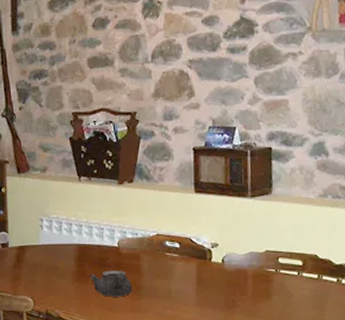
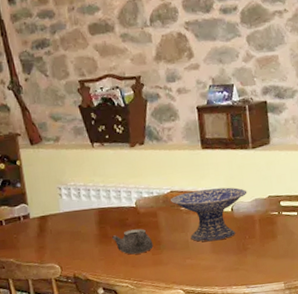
decorative bowl: none [155,236,242,293] -> present [170,187,247,242]

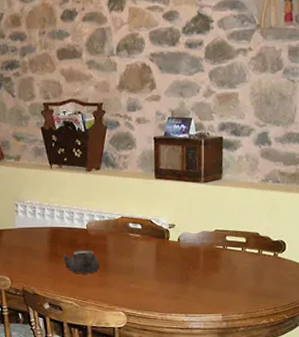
decorative bowl: present [170,187,247,242] -> none [119,218,195,269]

